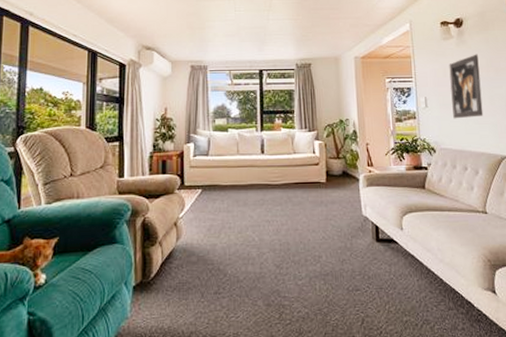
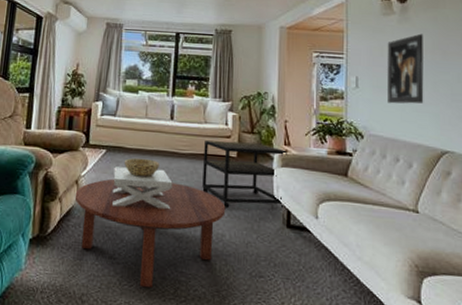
coffee table: none [175,213,320,317] -> present [75,178,226,289]
decorative bowl: none [211,193,269,243] -> present [112,158,173,210]
side table: none [295,167,374,231] -> present [202,140,287,209]

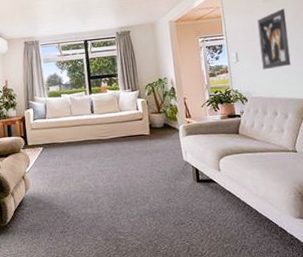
coffee table: present [75,178,226,289] -> none [24,163,148,250]
decorative bowl: present [112,158,173,210] -> none [52,148,104,191]
side table: present [202,140,287,209] -> none [122,120,194,176]

